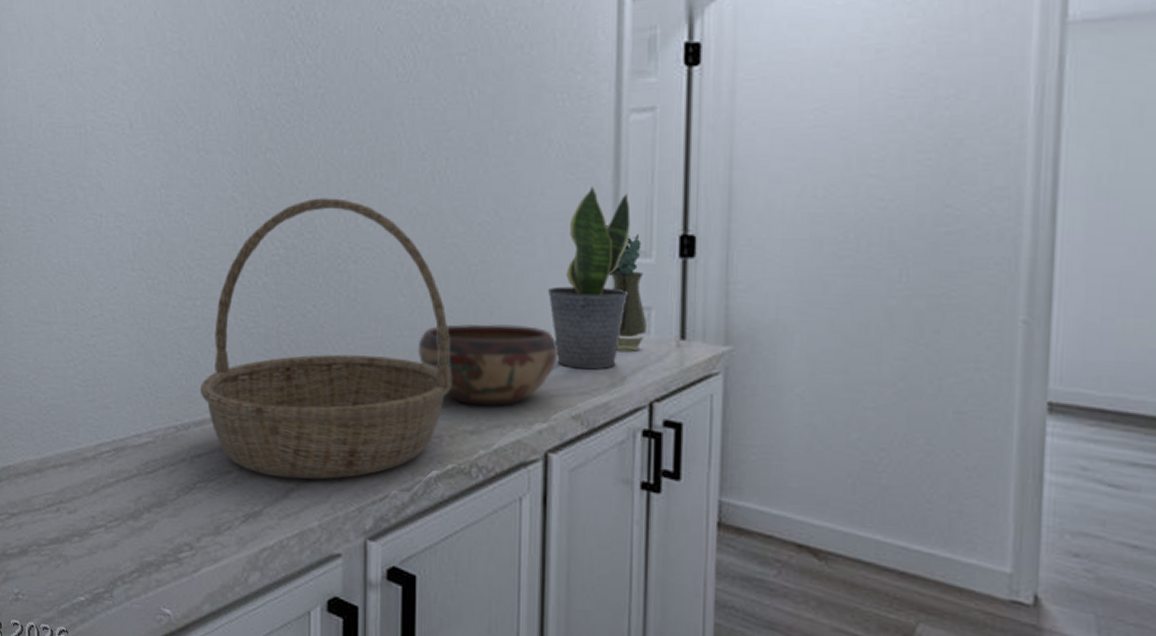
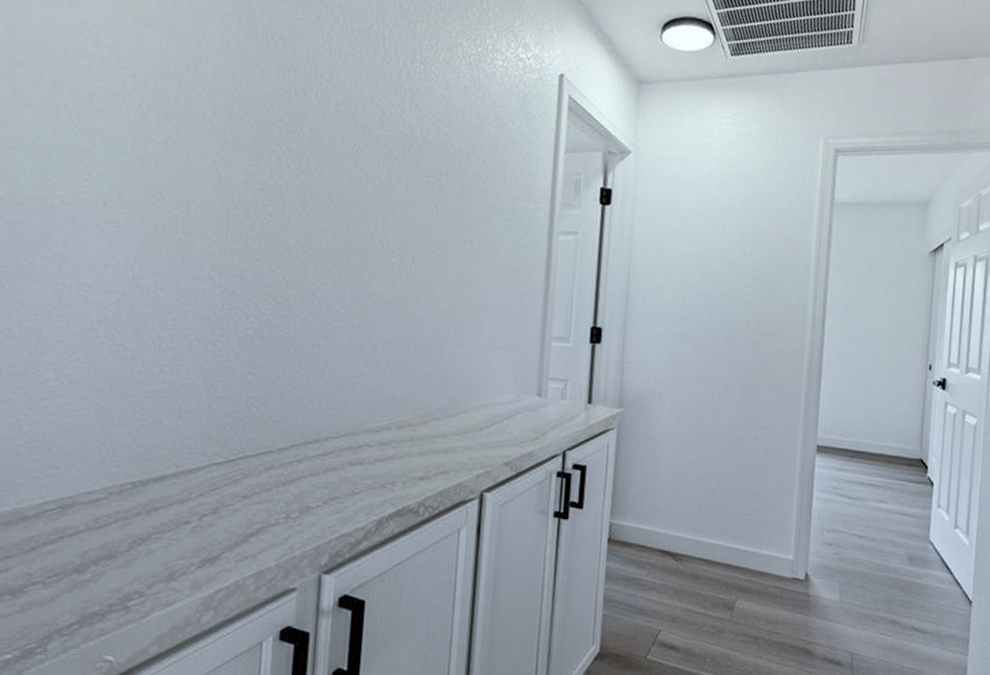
basket: present [199,198,451,480] -> none [161,281,407,525]
decorative bowl: present [417,323,559,407] -> none [378,390,496,457]
potted plant: present [547,186,631,370] -> none [489,287,556,427]
vase: present [606,225,647,351] -> none [537,317,564,413]

